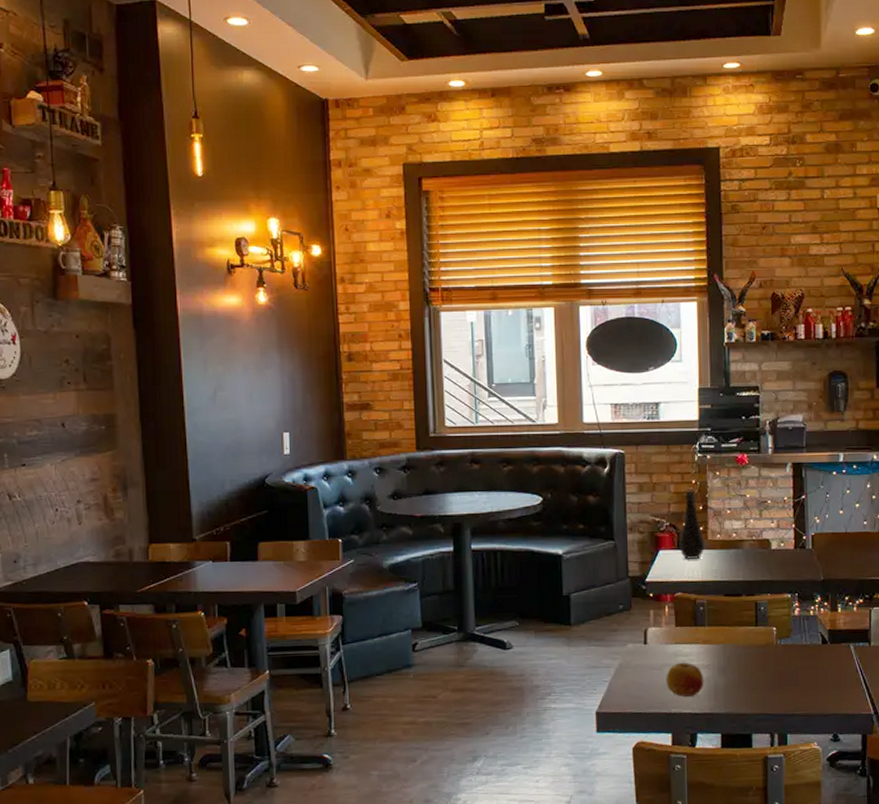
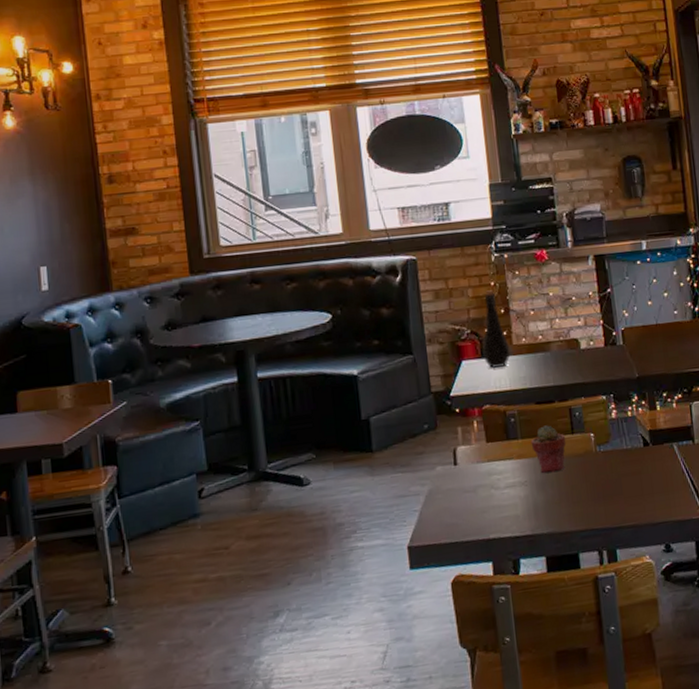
fruit: present [666,662,704,697] -> none [480,481,523,520]
potted succulent: none [717,616,750,660] -> present [531,425,567,474]

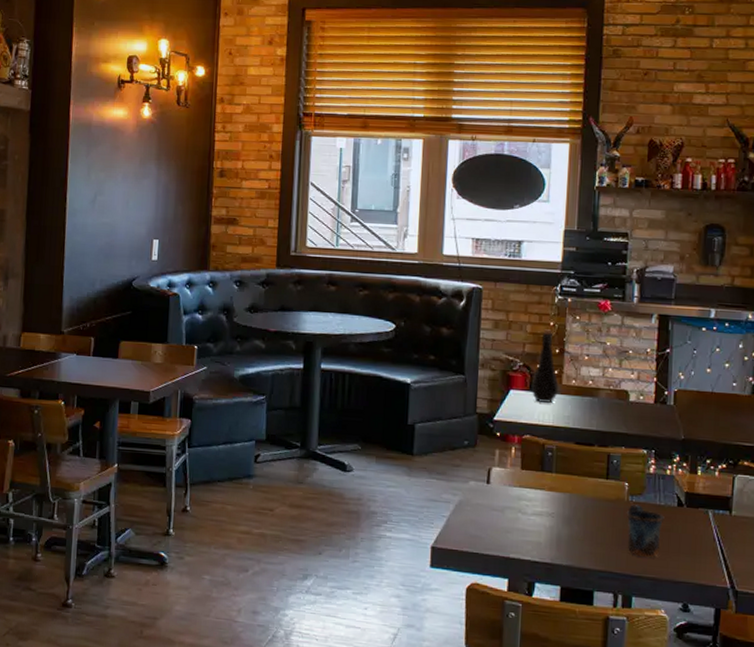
potted succulent: present [531,425,567,474] -> none [564,465,600,511]
mug: none [596,453,635,507] -> present [626,505,665,558]

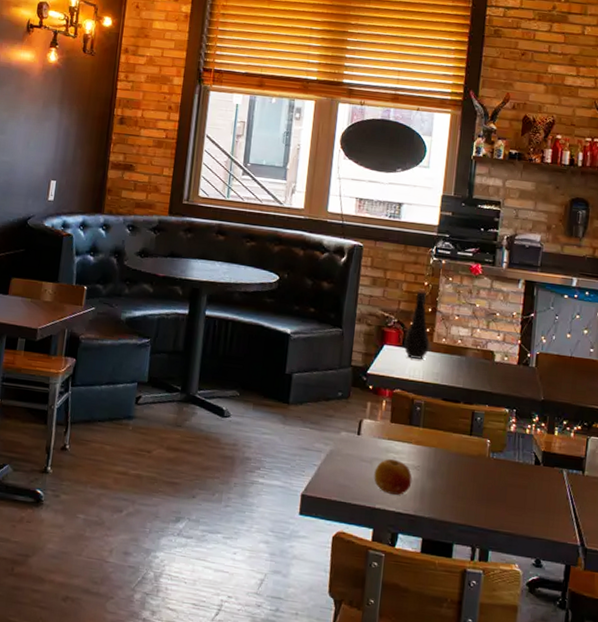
fruit: none [506,506,547,543] -> present [374,458,412,495]
mug: present [626,505,665,558] -> none [486,461,522,514]

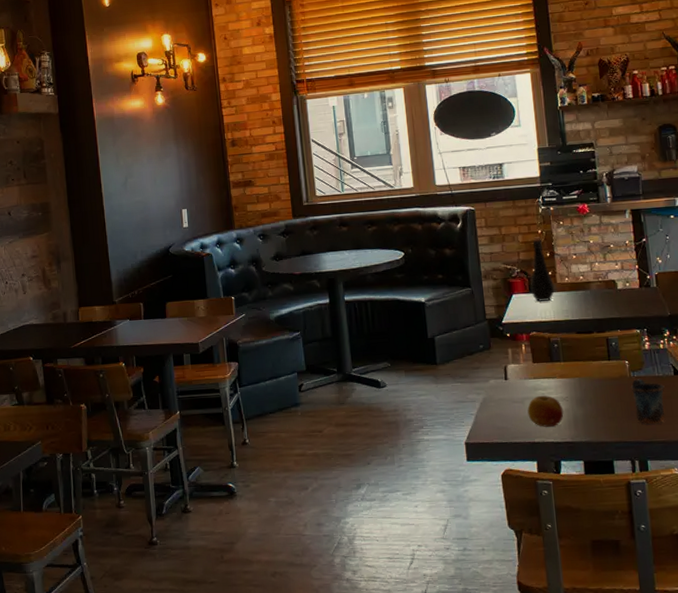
mug: none [486,461,522,514] -> present [630,379,665,425]

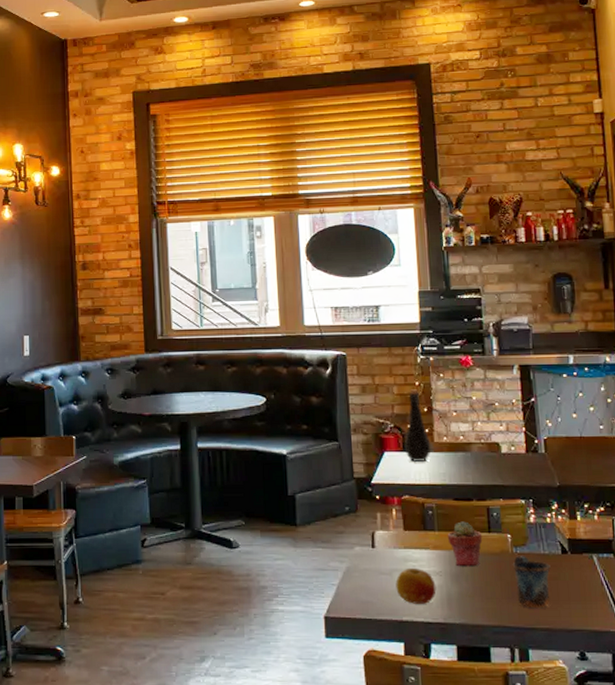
potted succulent: none [572,352,604,392] -> present [447,521,483,567]

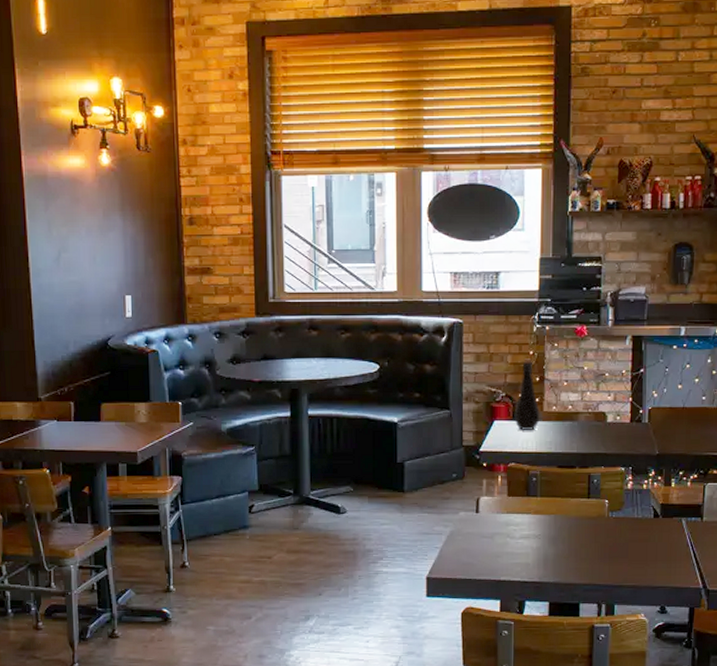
fruit: present [395,567,436,604] -> none [496,531,534,565]
potted succulent: present [447,521,483,567] -> none [548,488,582,530]
mug: present [512,556,551,609] -> none [607,520,642,568]

